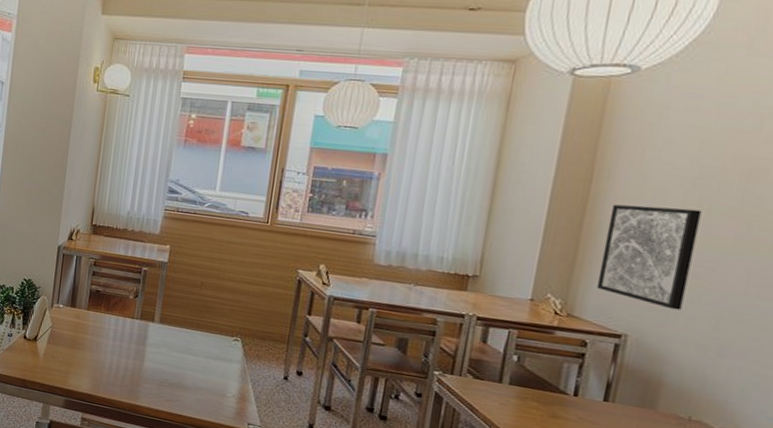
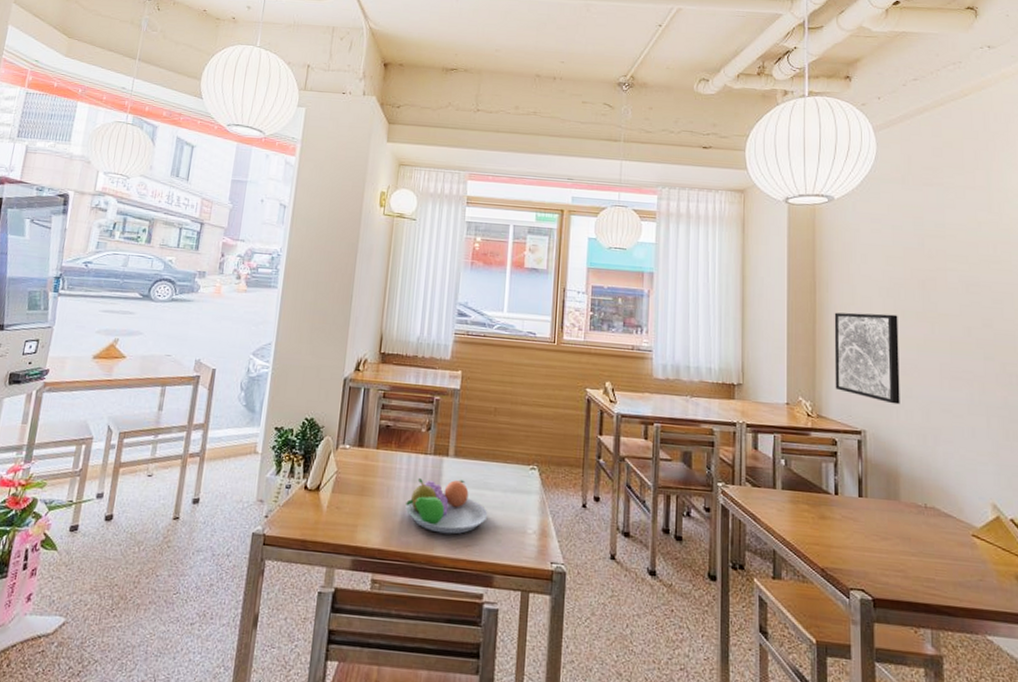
fruit bowl: none [112,338,190,390] -> present [405,478,488,535]

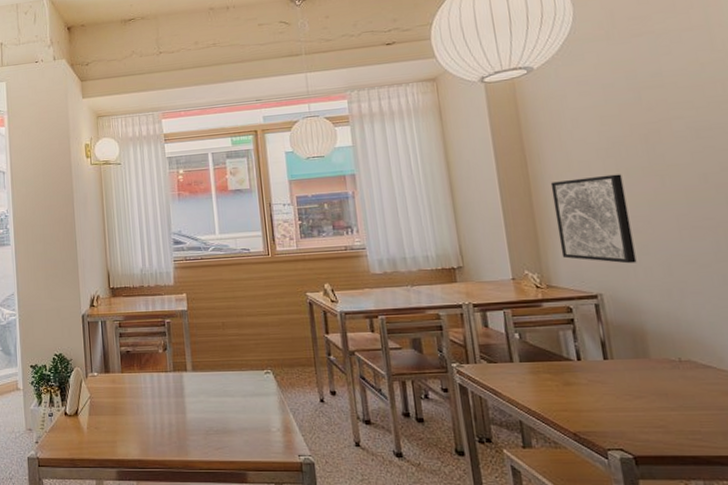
fruit bowl: present [405,478,488,535] -> none [156,390,232,440]

